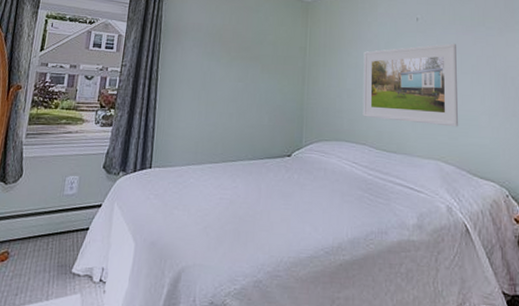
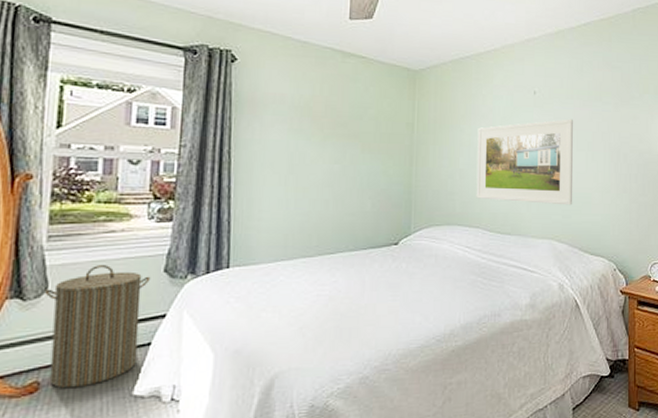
laundry hamper: none [15,159,93,261] -> present [44,265,151,389]

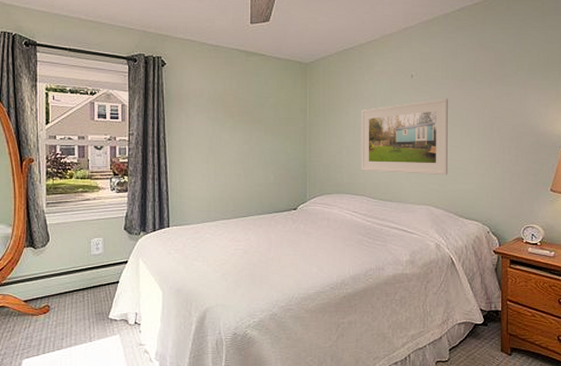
laundry hamper: present [44,265,151,389] -> none [47,224,115,311]

